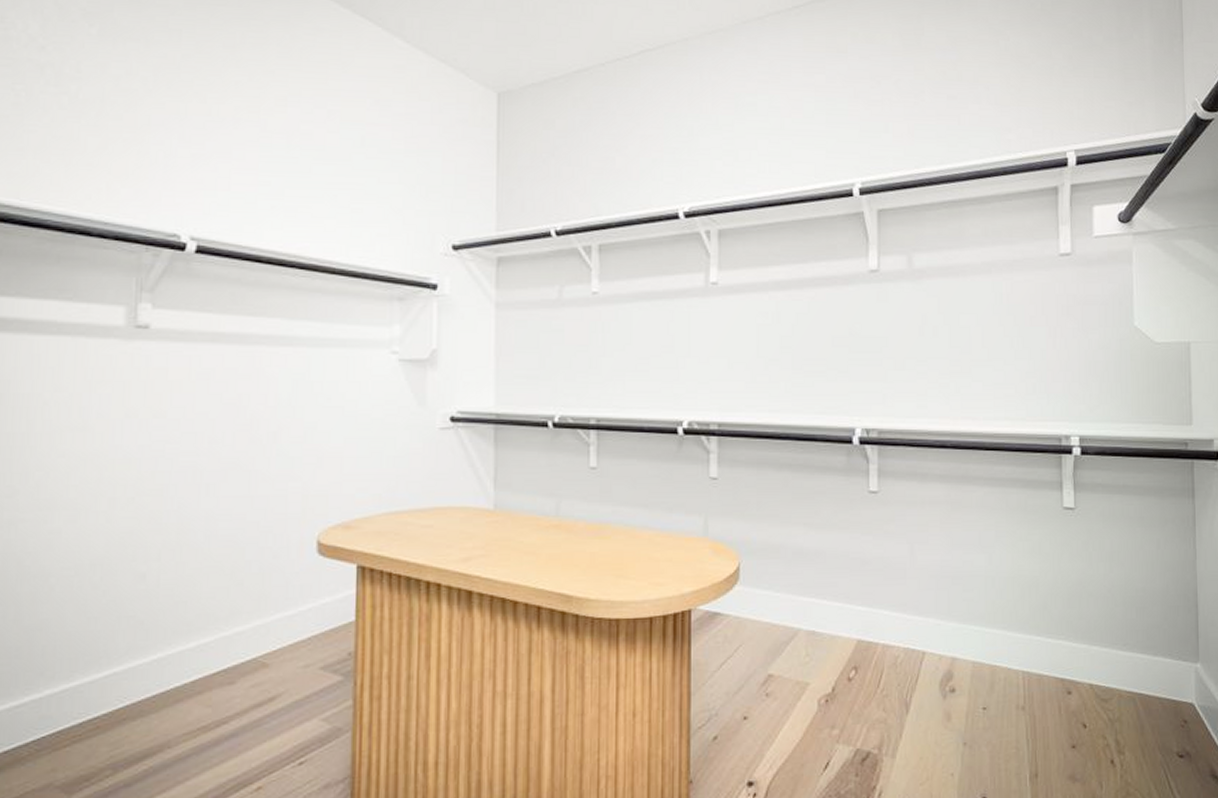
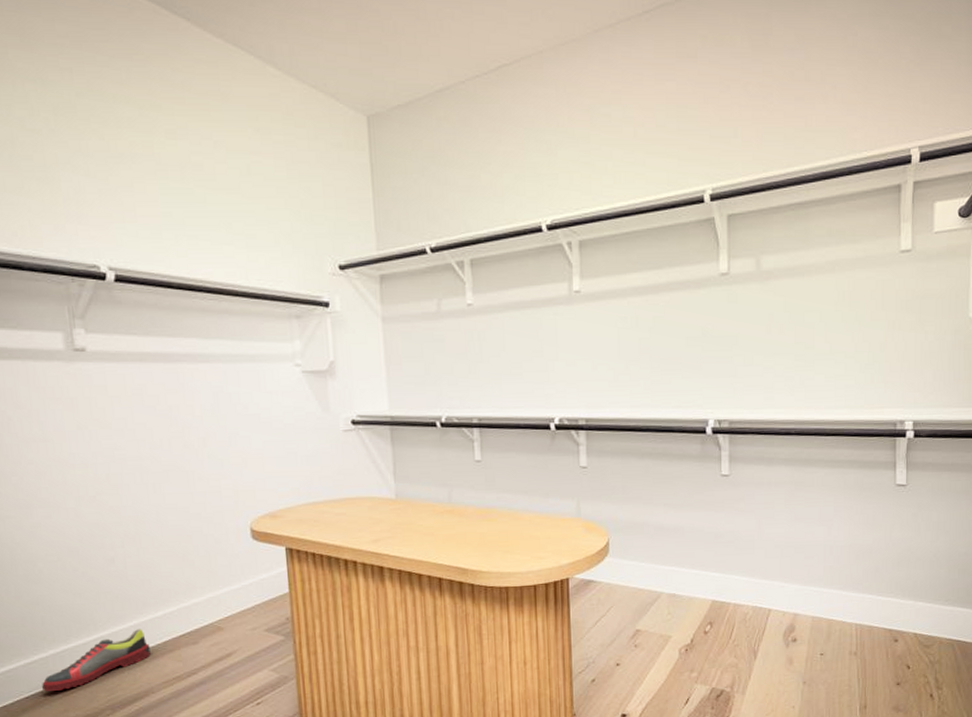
shoe: none [26,664,174,744] -> present [41,629,151,691]

